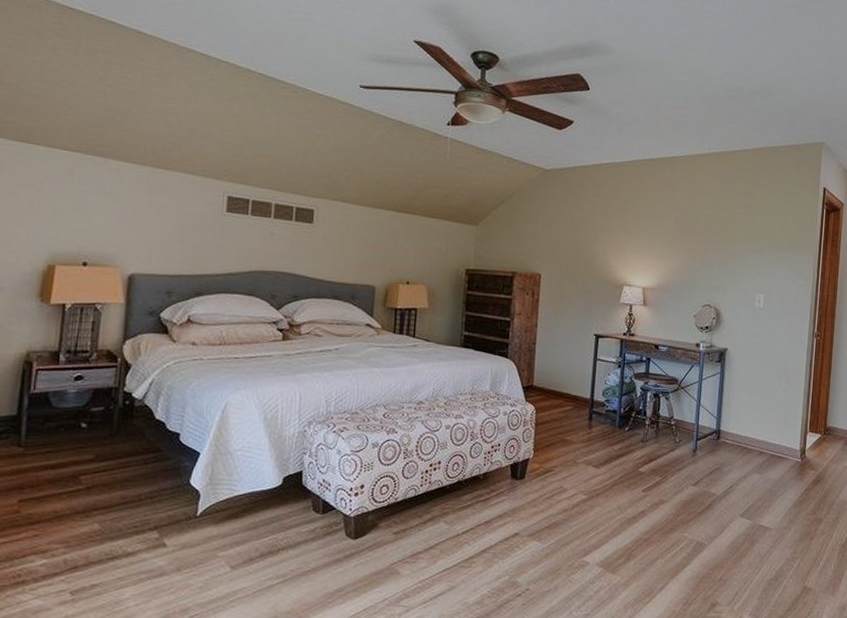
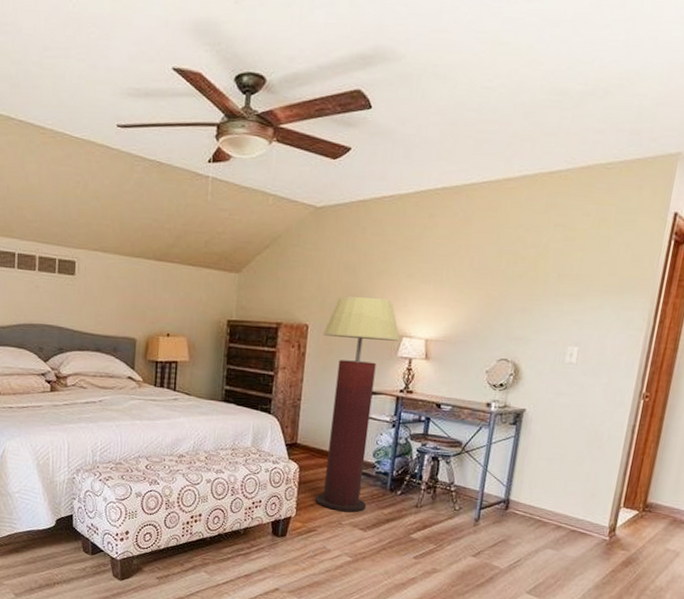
floor lamp: none [551,249,622,451] -> present [315,296,400,512]

